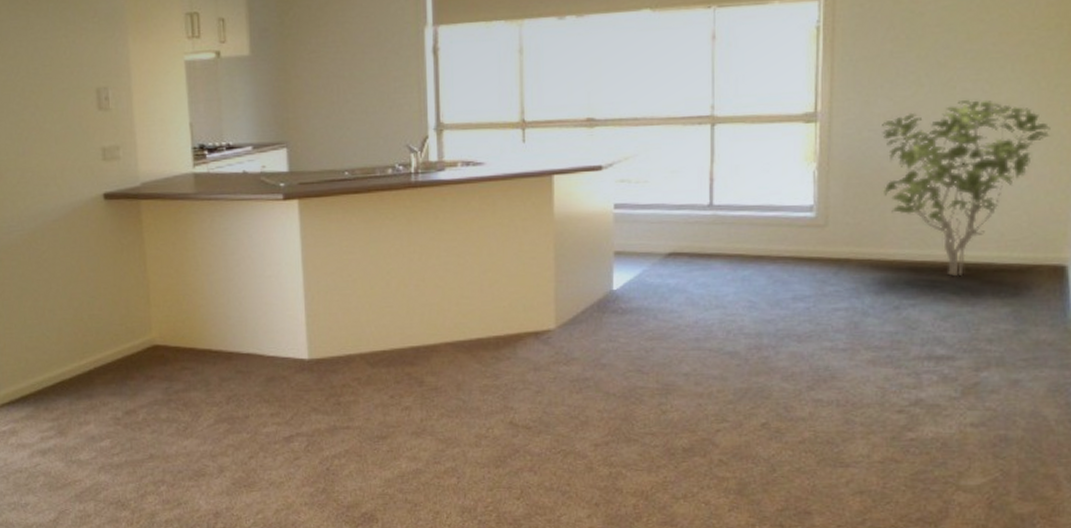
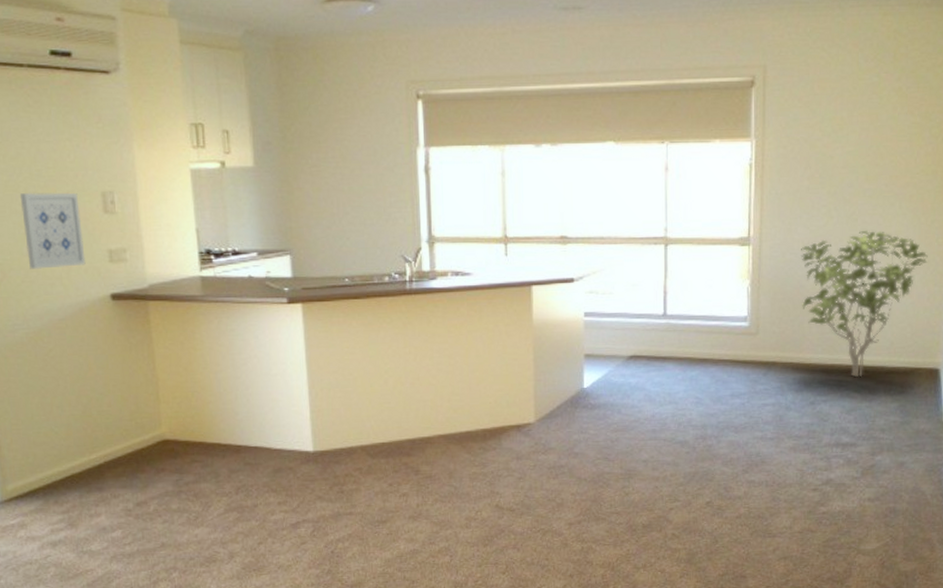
wall art: none [17,90,79,170] -> present [19,192,86,269]

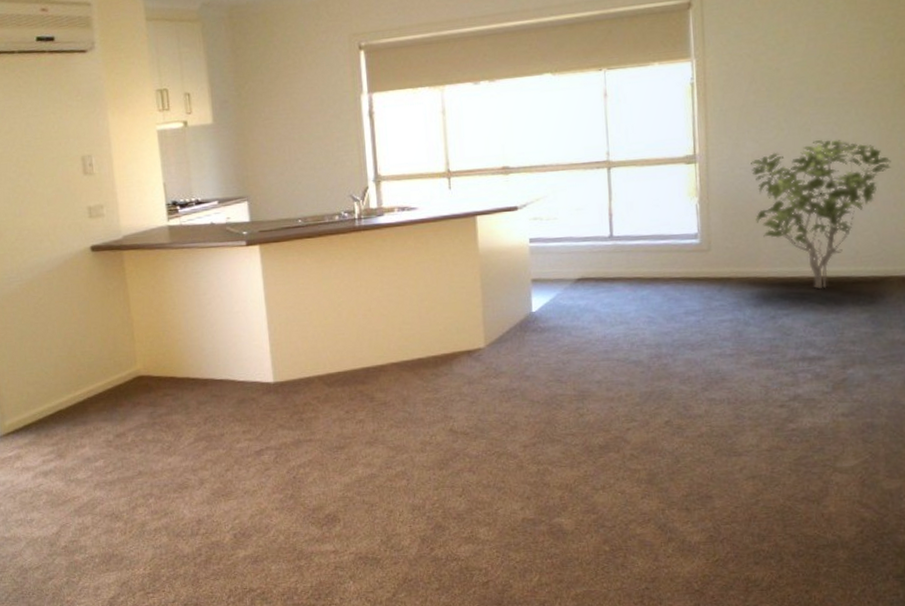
wall art: present [19,192,86,269] -> none [13,159,69,228]

